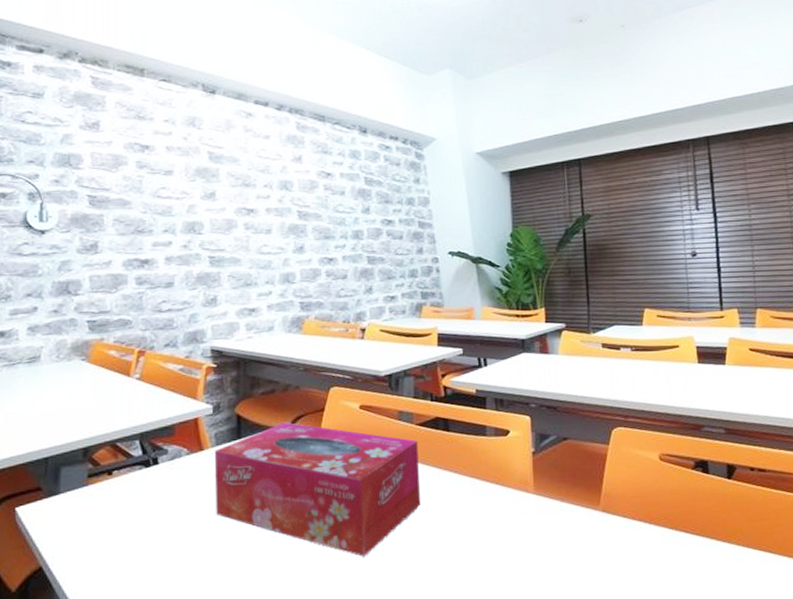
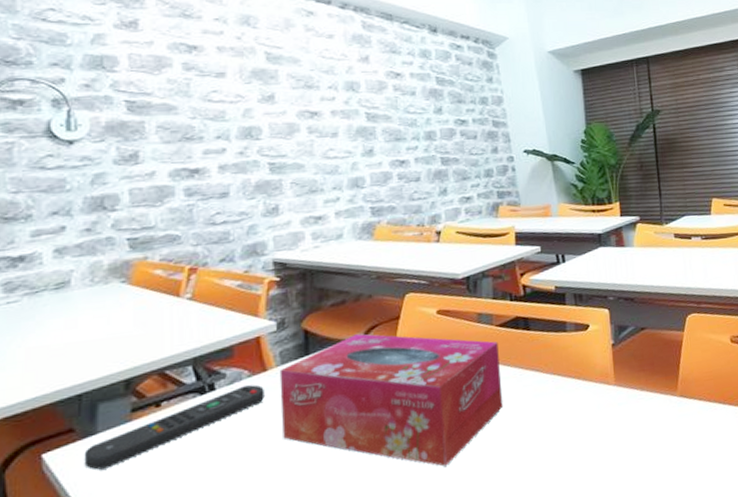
remote control: none [49,462,201,526] -> present [84,384,264,470]

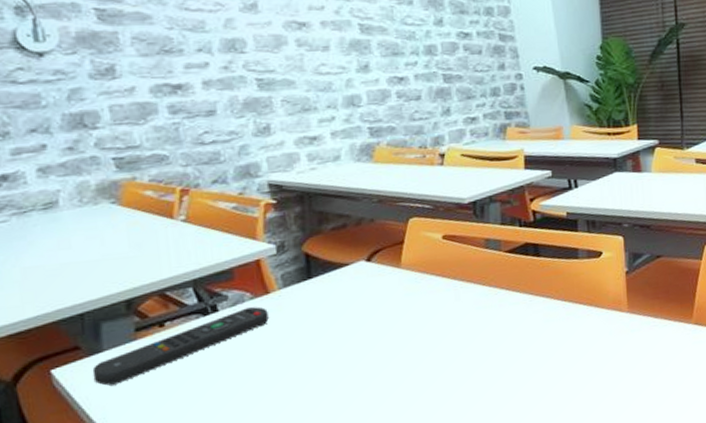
tissue box: present [279,333,503,467] -> none [282,258,513,387]

